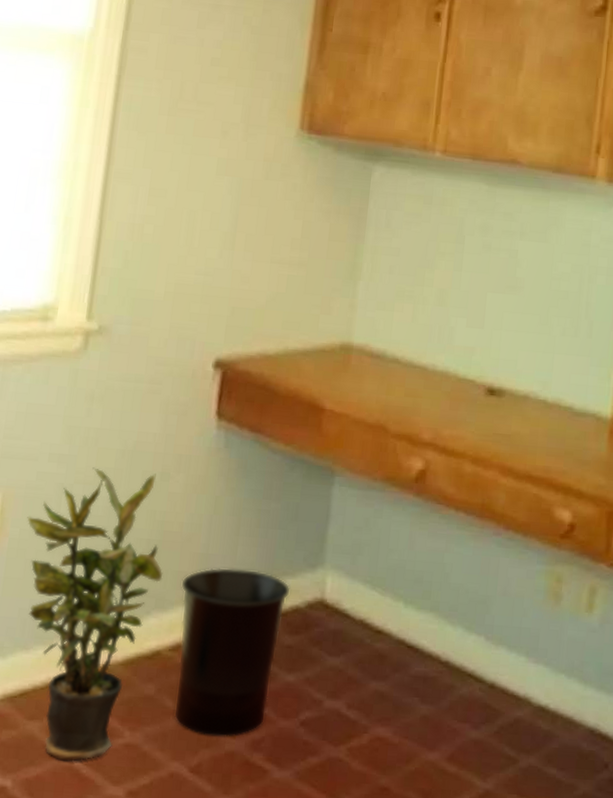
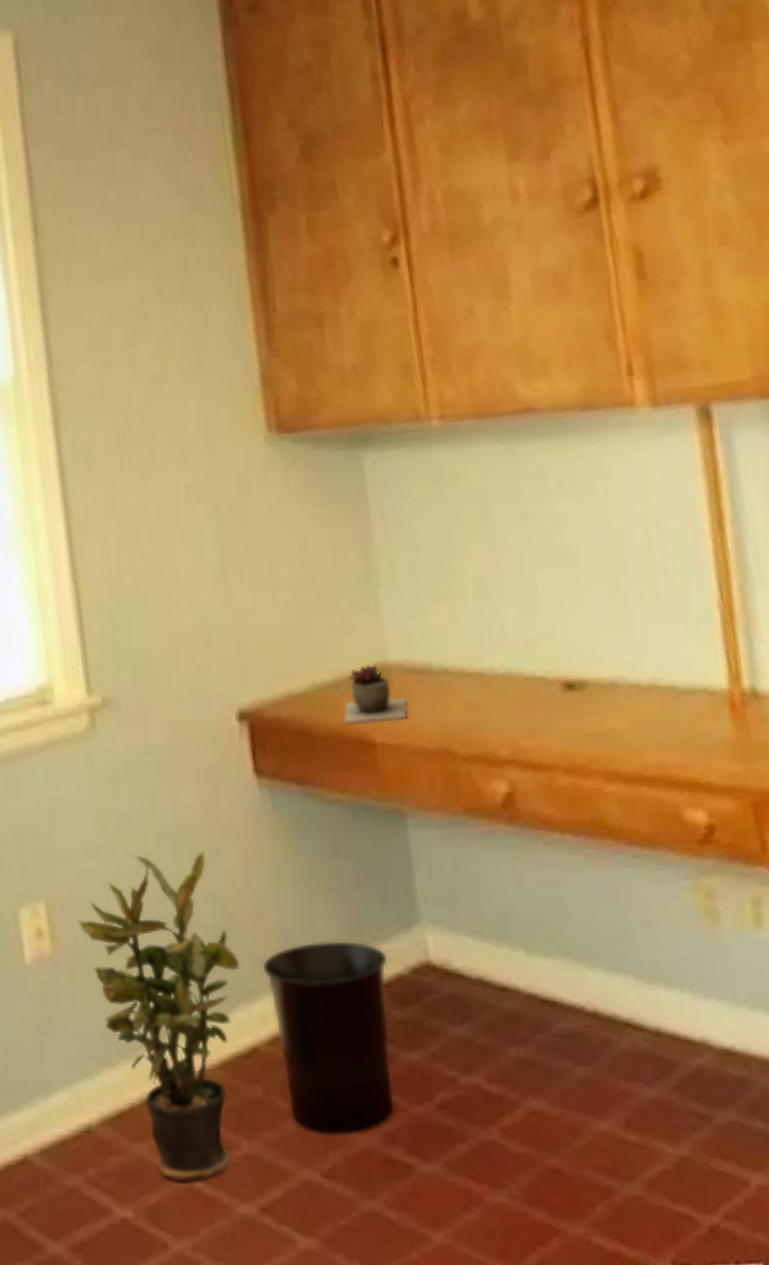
succulent plant: none [303,341,359,394] -> present [344,664,407,726]

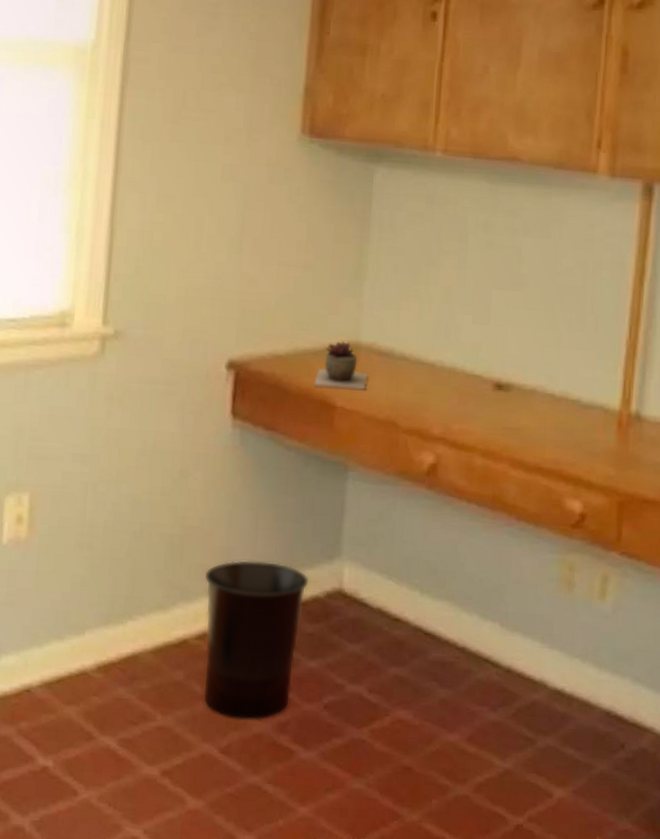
potted plant: present [78,851,240,1183] -> none [55,466,187,743]

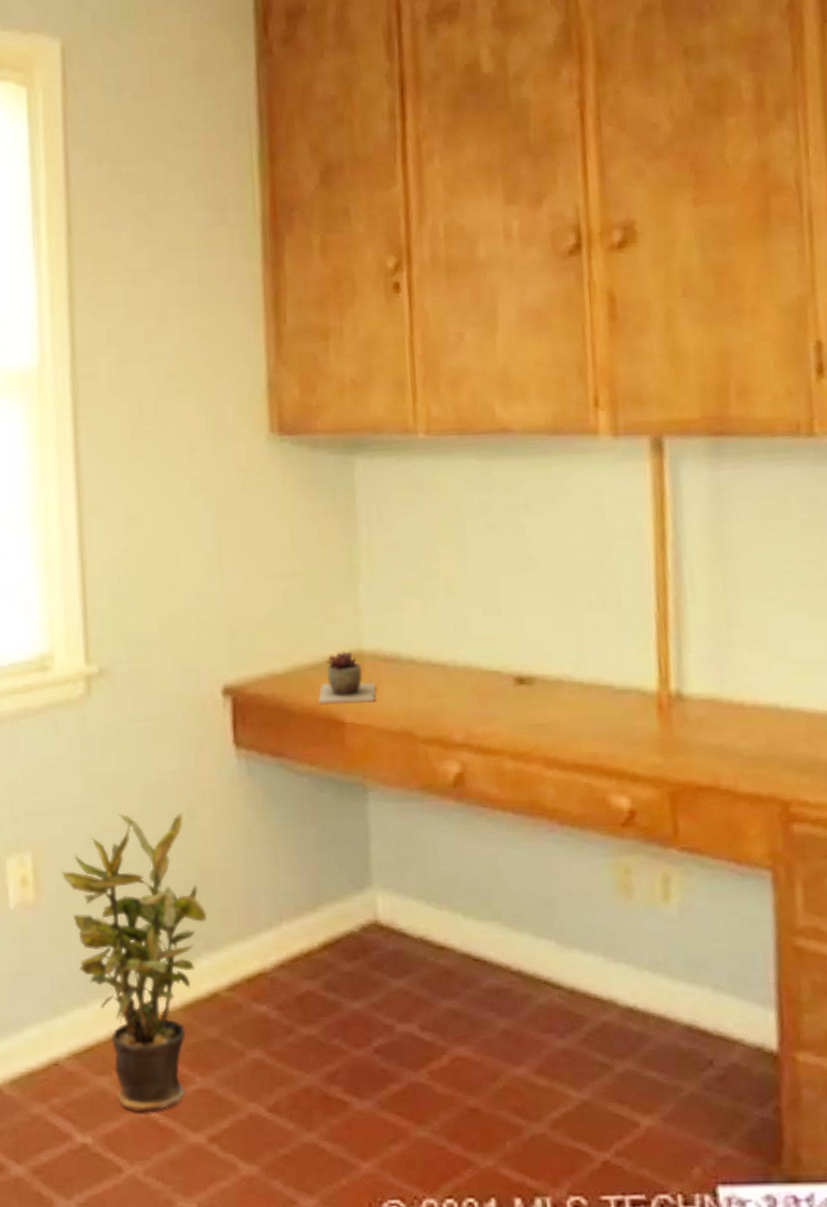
potted plant: none [55,466,187,743] -> present [61,812,208,1113]
waste bin: present [203,559,309,720] -> none [227,898,341,1073]

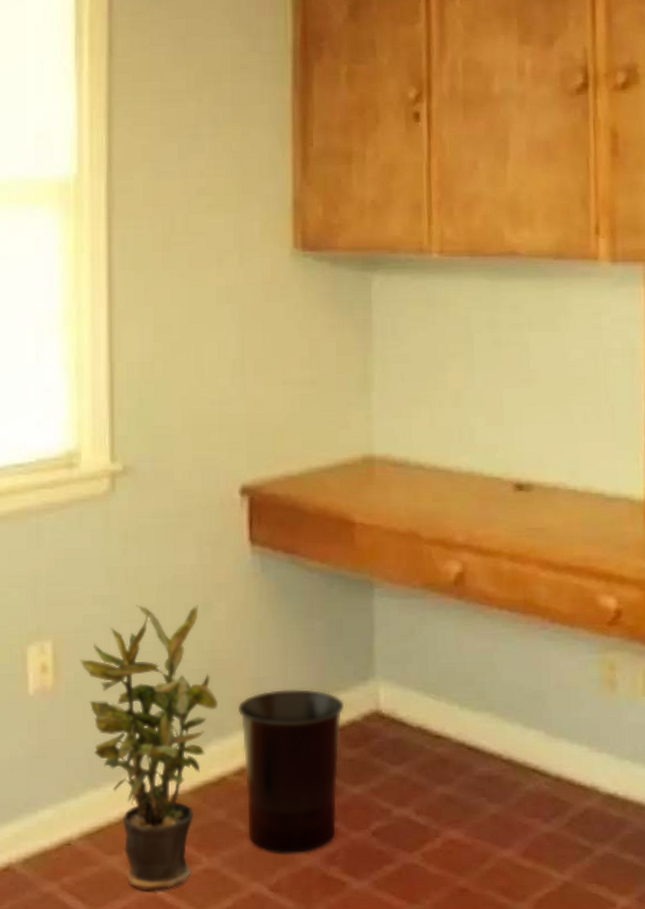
waste bin: none [227,898,341,1073] -> present [237,688,345,854]
succulent plant: present [318,650,376,705] -> none [331,455,385,507]

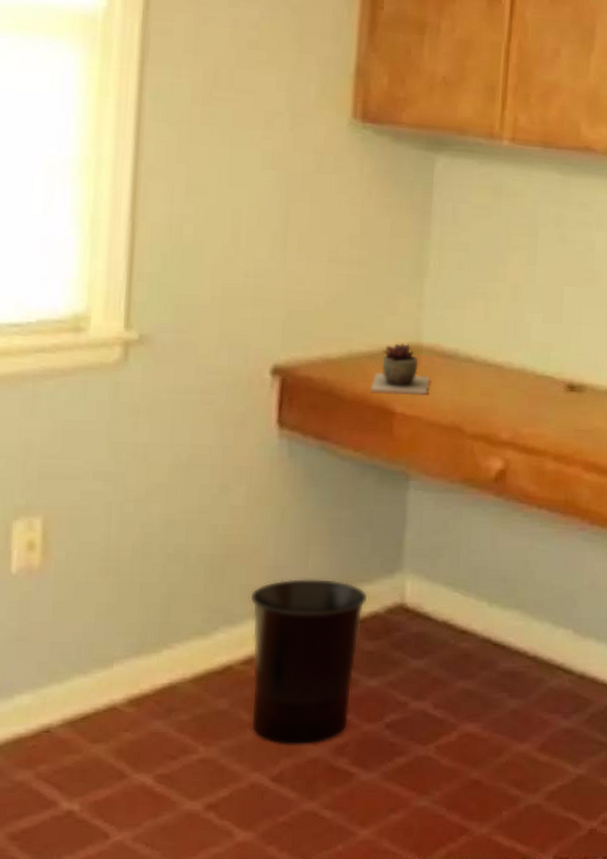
potted plant: present [80,605,219,892] -> none [74,484,230,781]
succulent plant: none [331,455,385,507] -> present [370,342,430,396]

